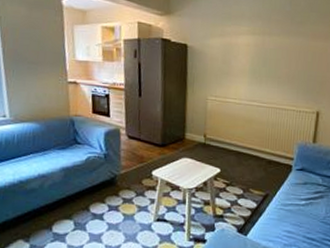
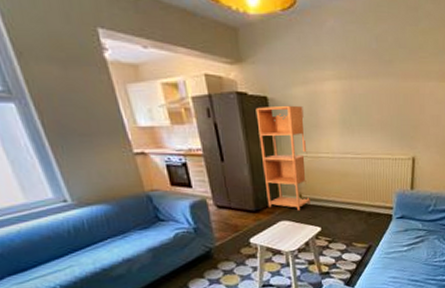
bookcase: none [173,52,218,150] -> present [255,105,311,211]

